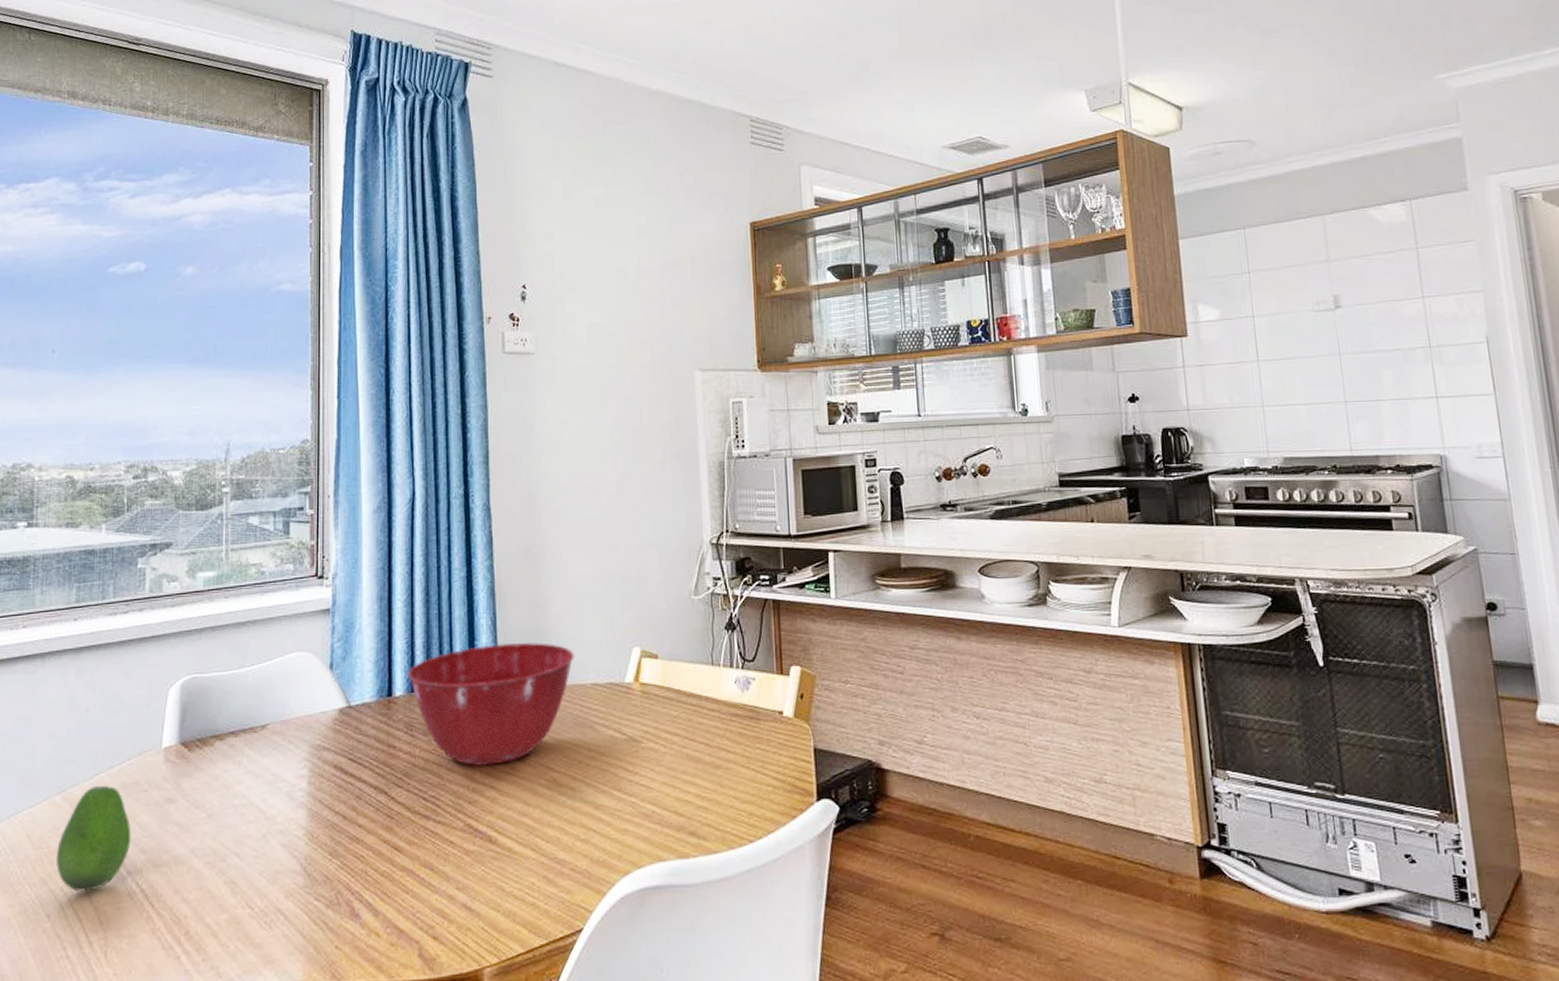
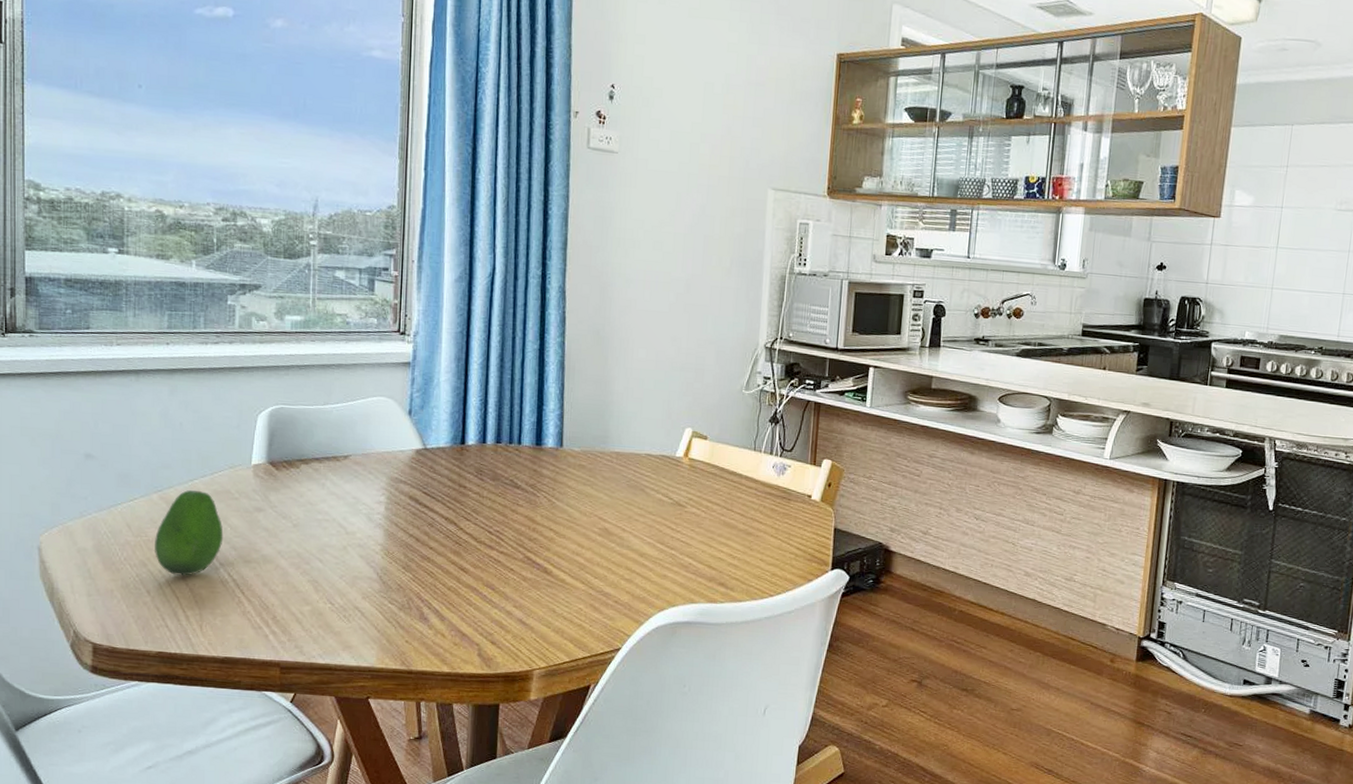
mixing bowl: present [407,642,574,767] -> none [480,411,633,512]

